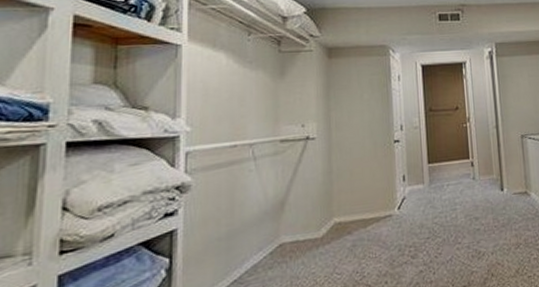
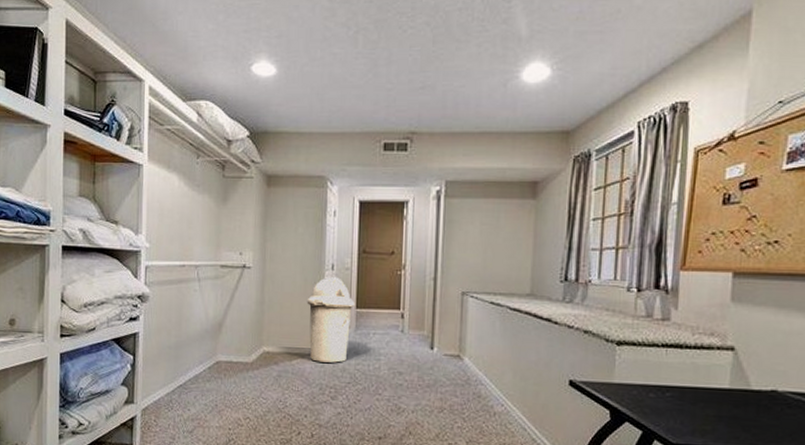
trash can: none [378,136,427,223] -> present [307,276,355,363]

